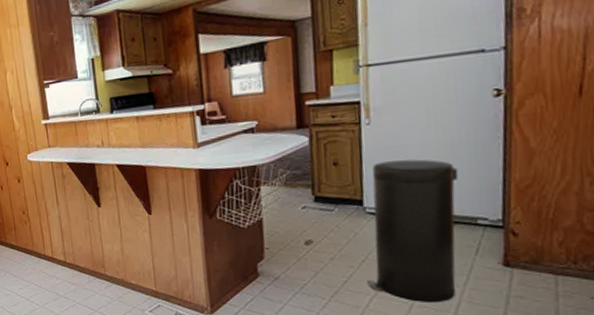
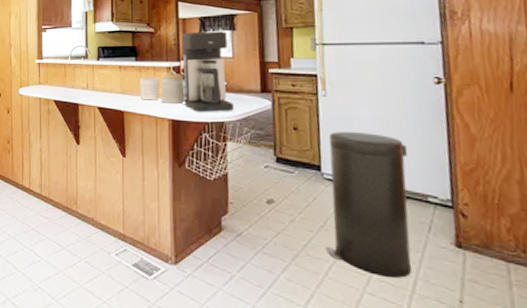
mug: none [160,124,187,152] -> present [140,76,162,100]
jar: none [184,114,214,154] -> present [161,70,186,105]
coffee maker: none [205,63,267,159] -> present [182,31,234,113]

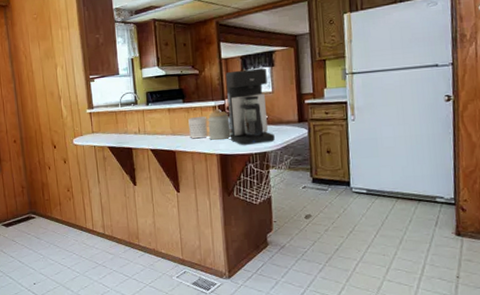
pedal bin: present [326,132,412,278] -> none [354,149,422,266]

